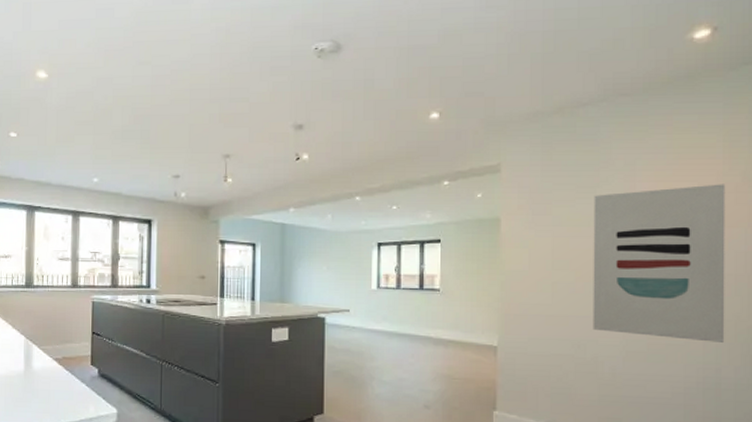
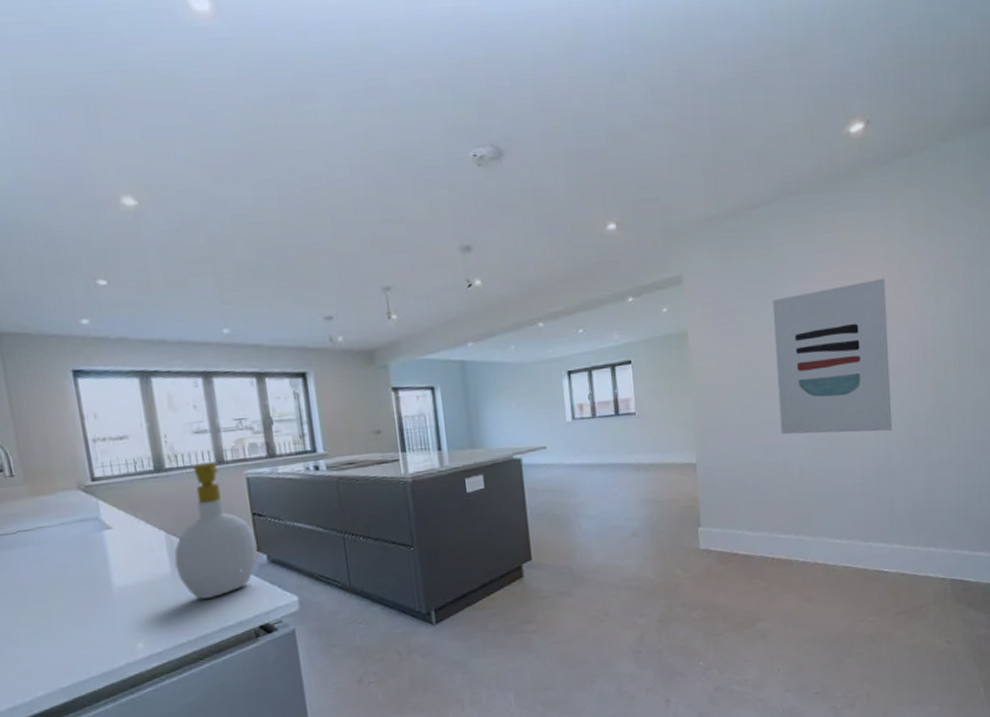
soap bottle: none [28,285,92,398] -> present [174,463,258,599]

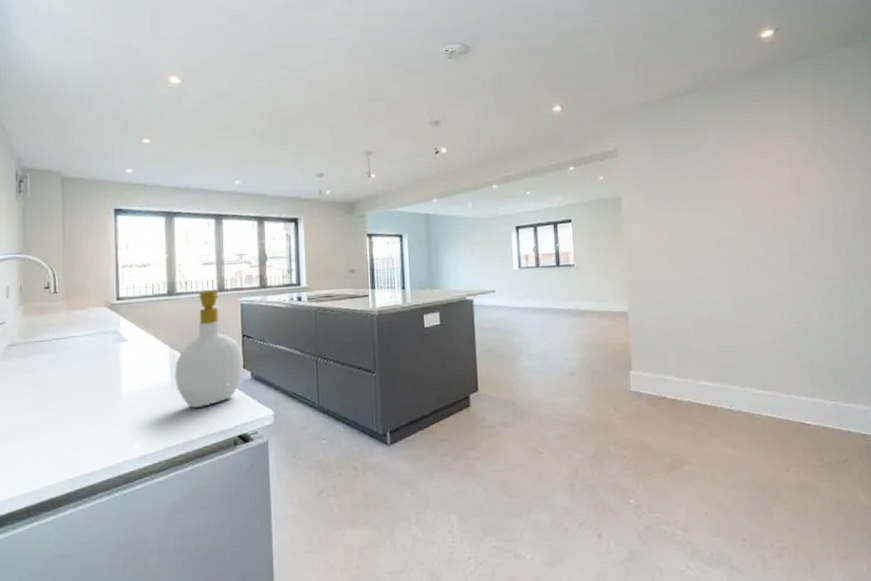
wall art: present [772,278,893,435] -> none [696,158,809,292]

